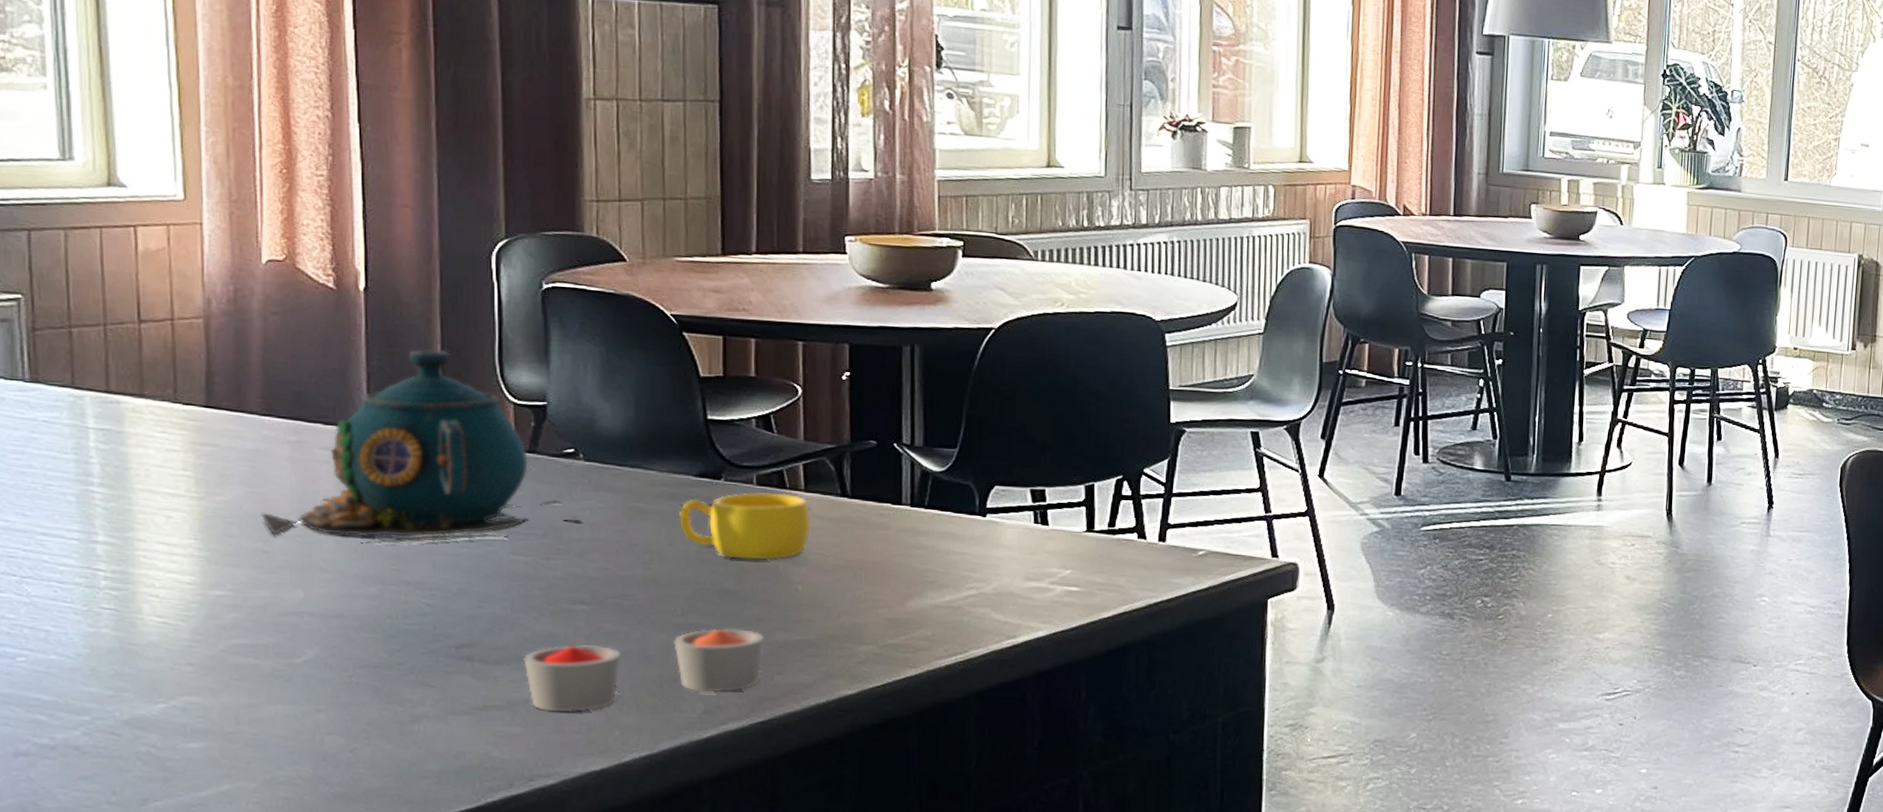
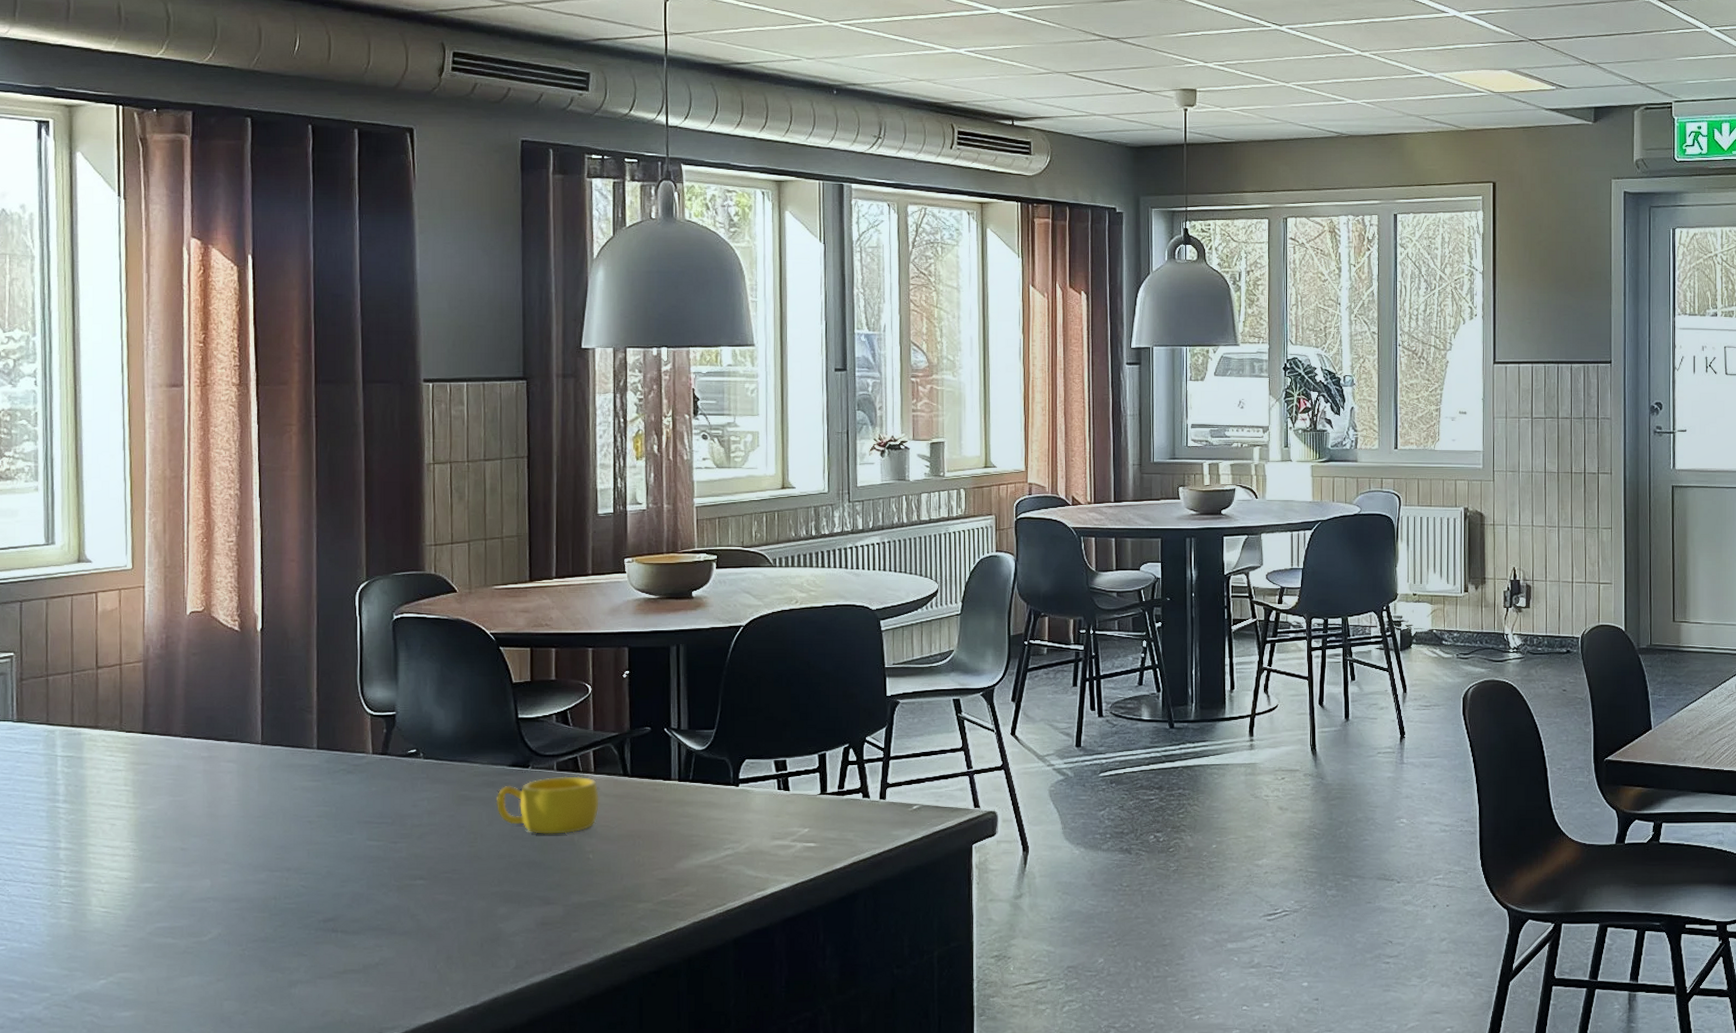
teapot: present [261,349,583,544] -> none [181,675,422,838]
candle: present [523,628,764,713] -> none [376,894,563,973]

